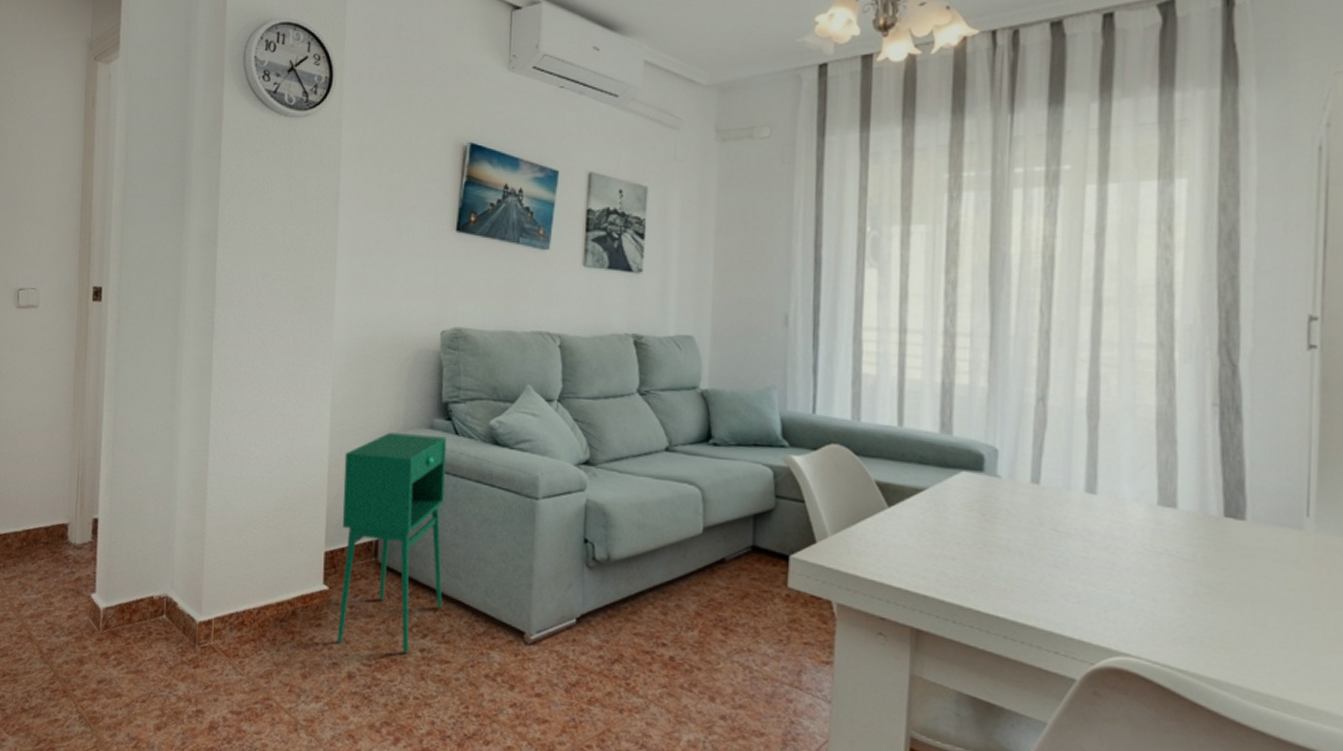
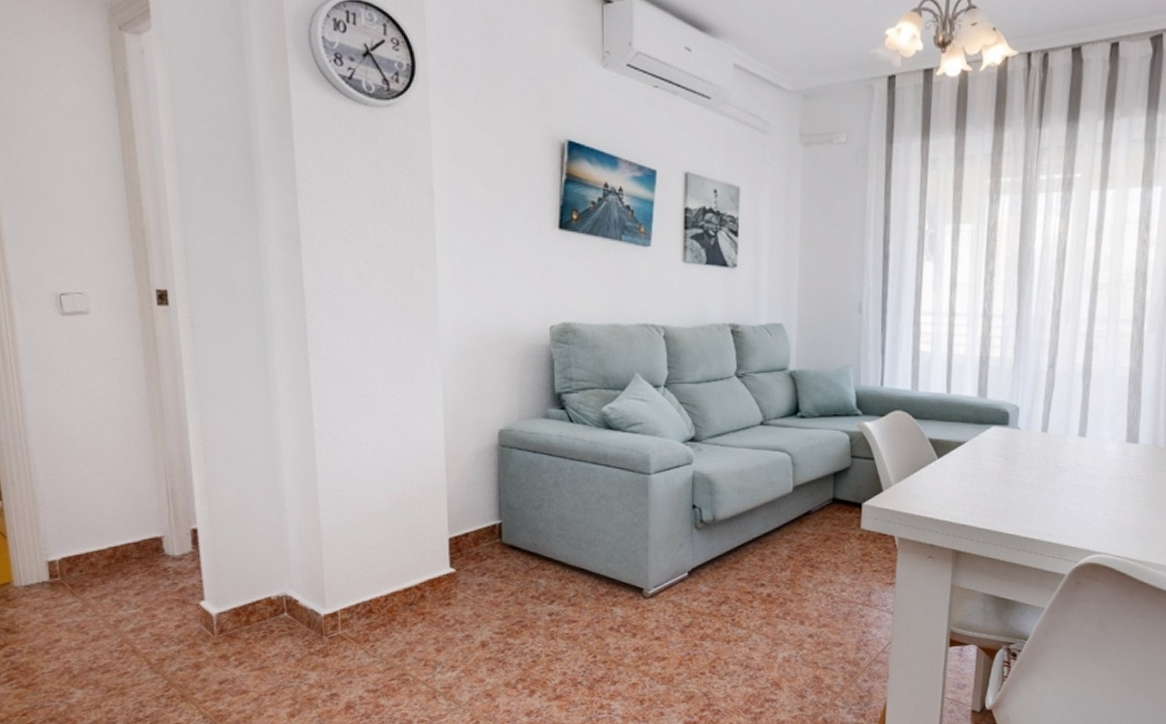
storage cabinet: present [337,432,446,654] -> none [461,424,567,619]

